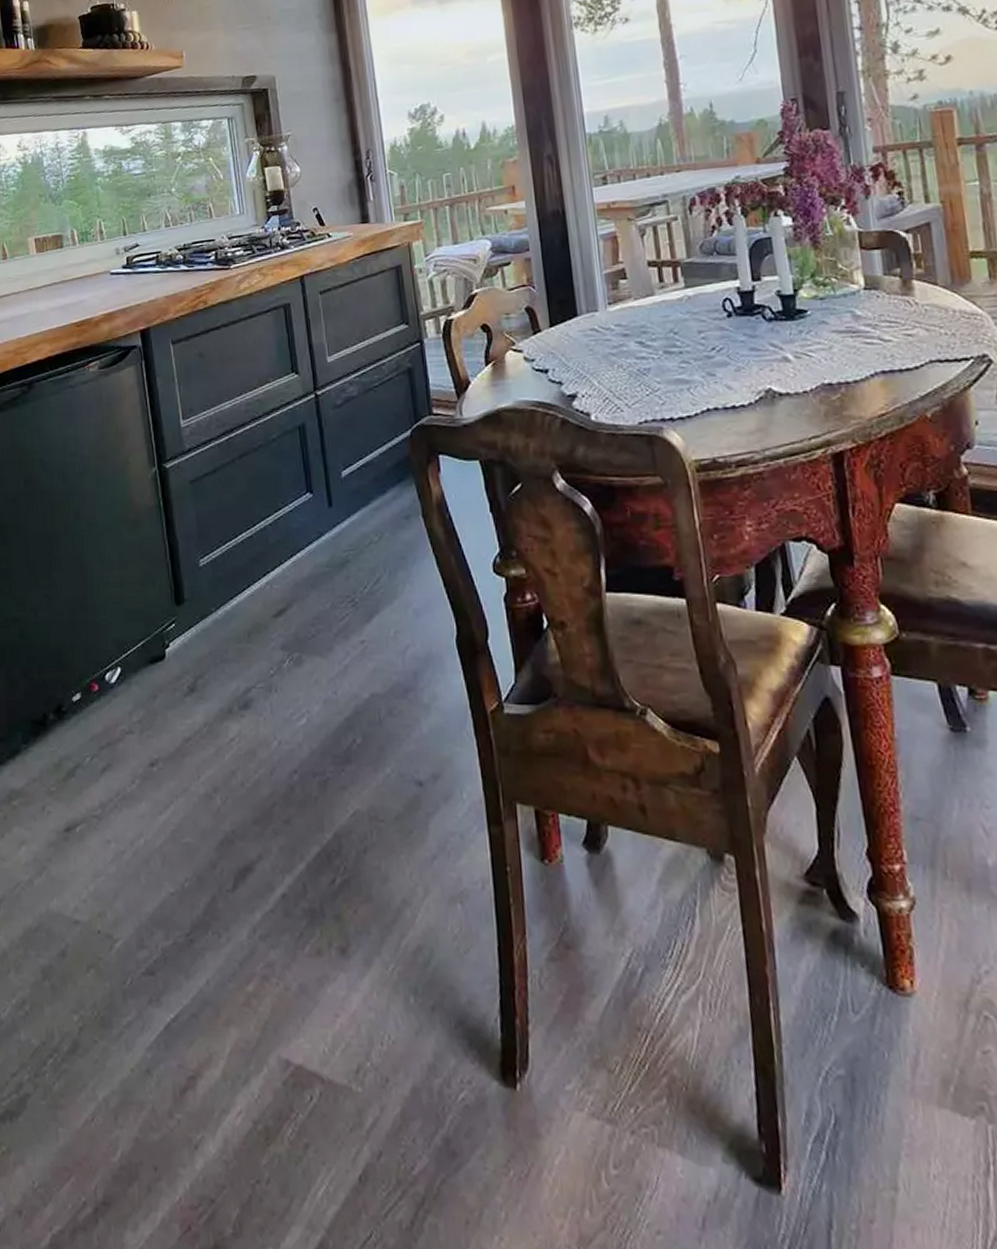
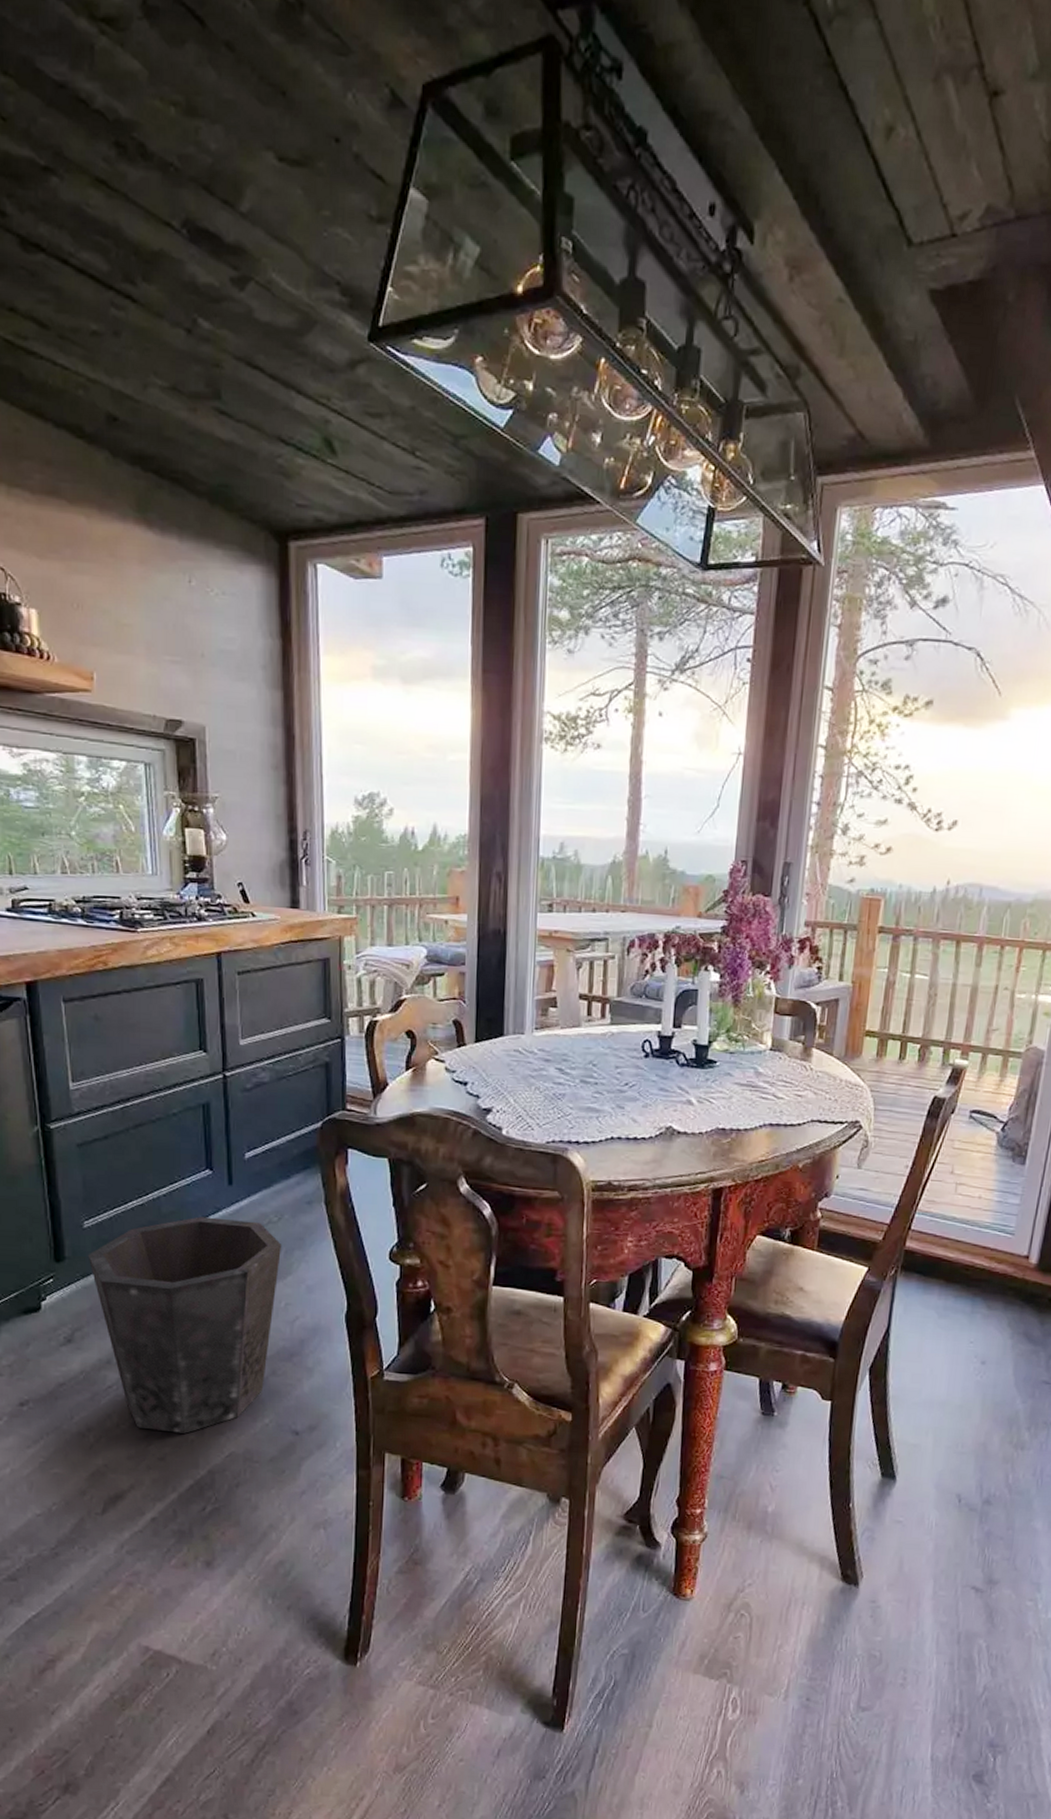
waste bin: none [204,543,386,790] -> present [87,1216,282,1434]

